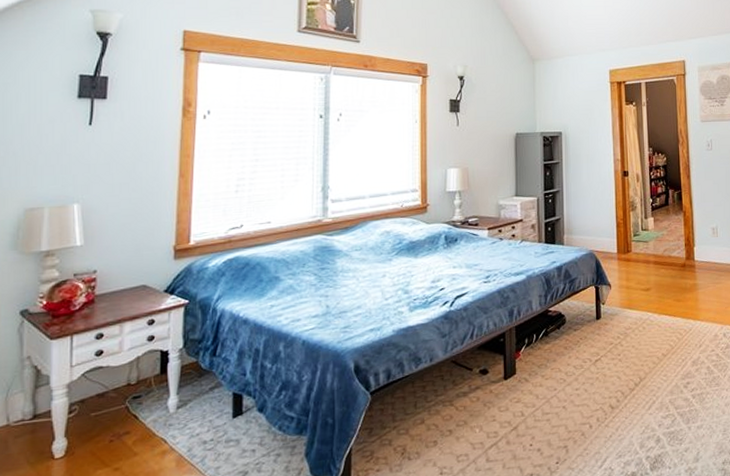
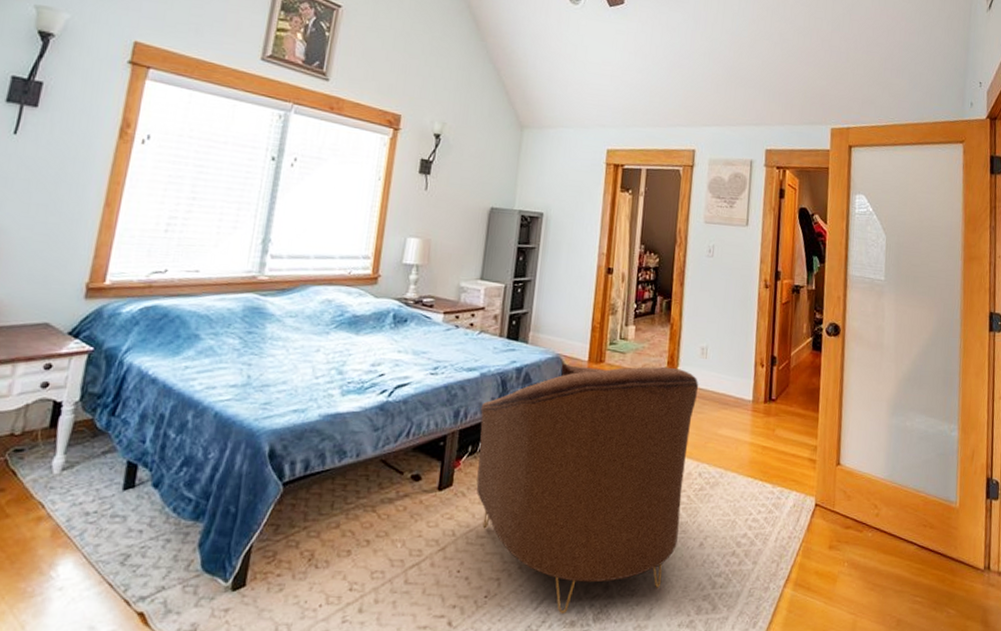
armchair: none [531,248,714,467] -> present [476,363,699,613]

